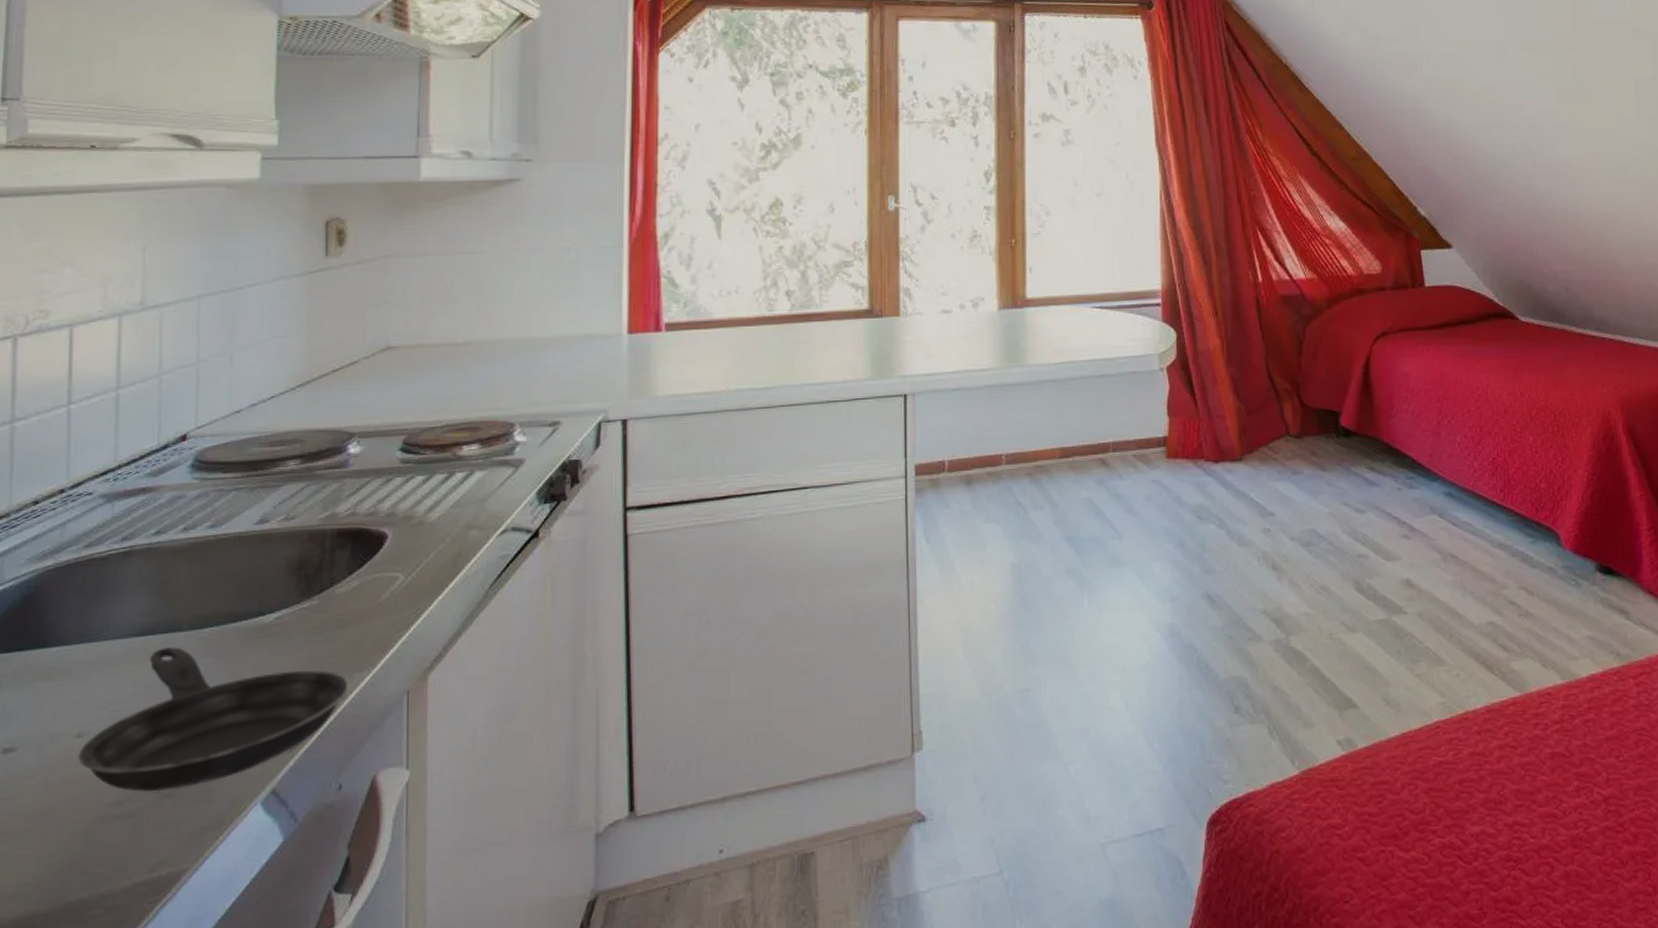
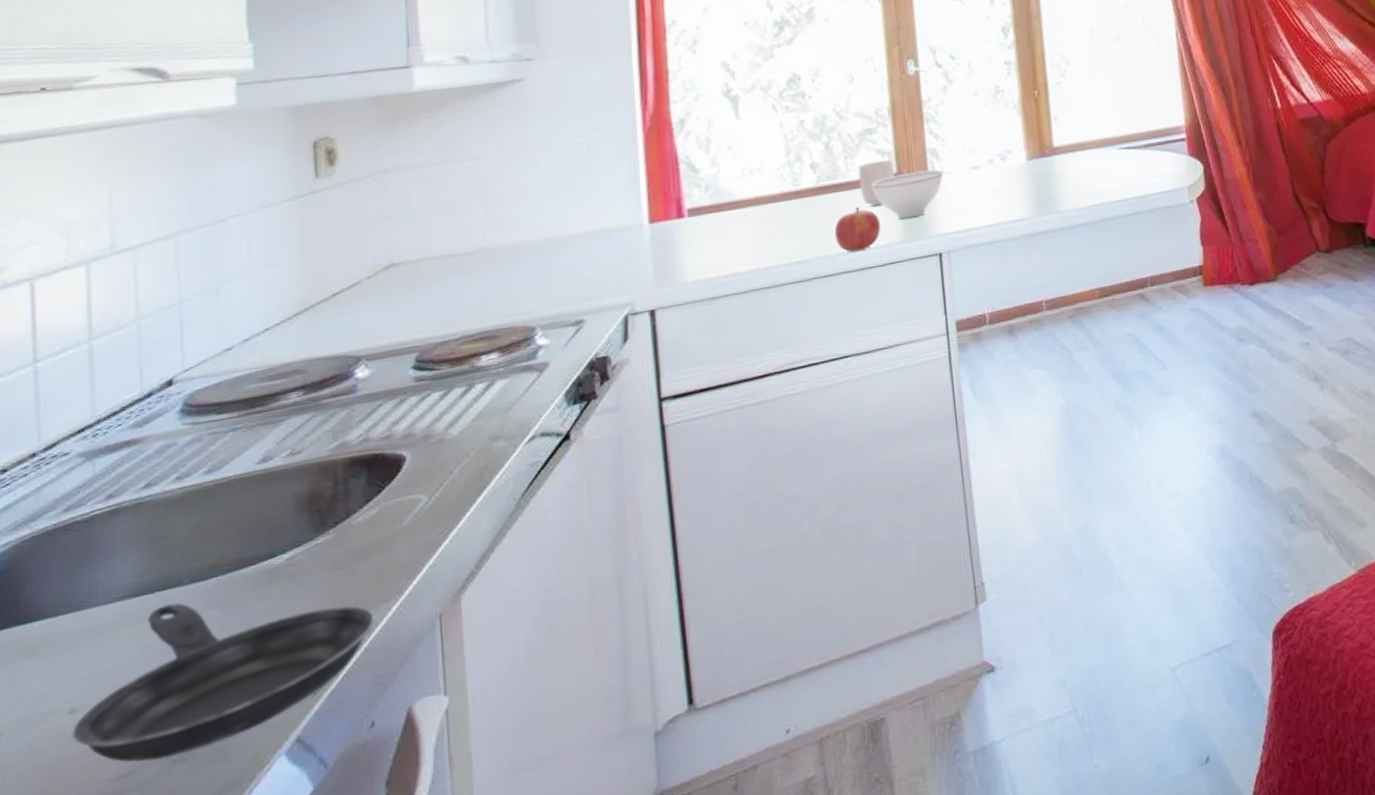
fruit: none [804,339,850,384] -> present [834,207,881,253]
cup: none [831,294,866,339] -> present [858,159,894,206]
bowl: none [843,308,915,356] -> present [871,169,944,220]

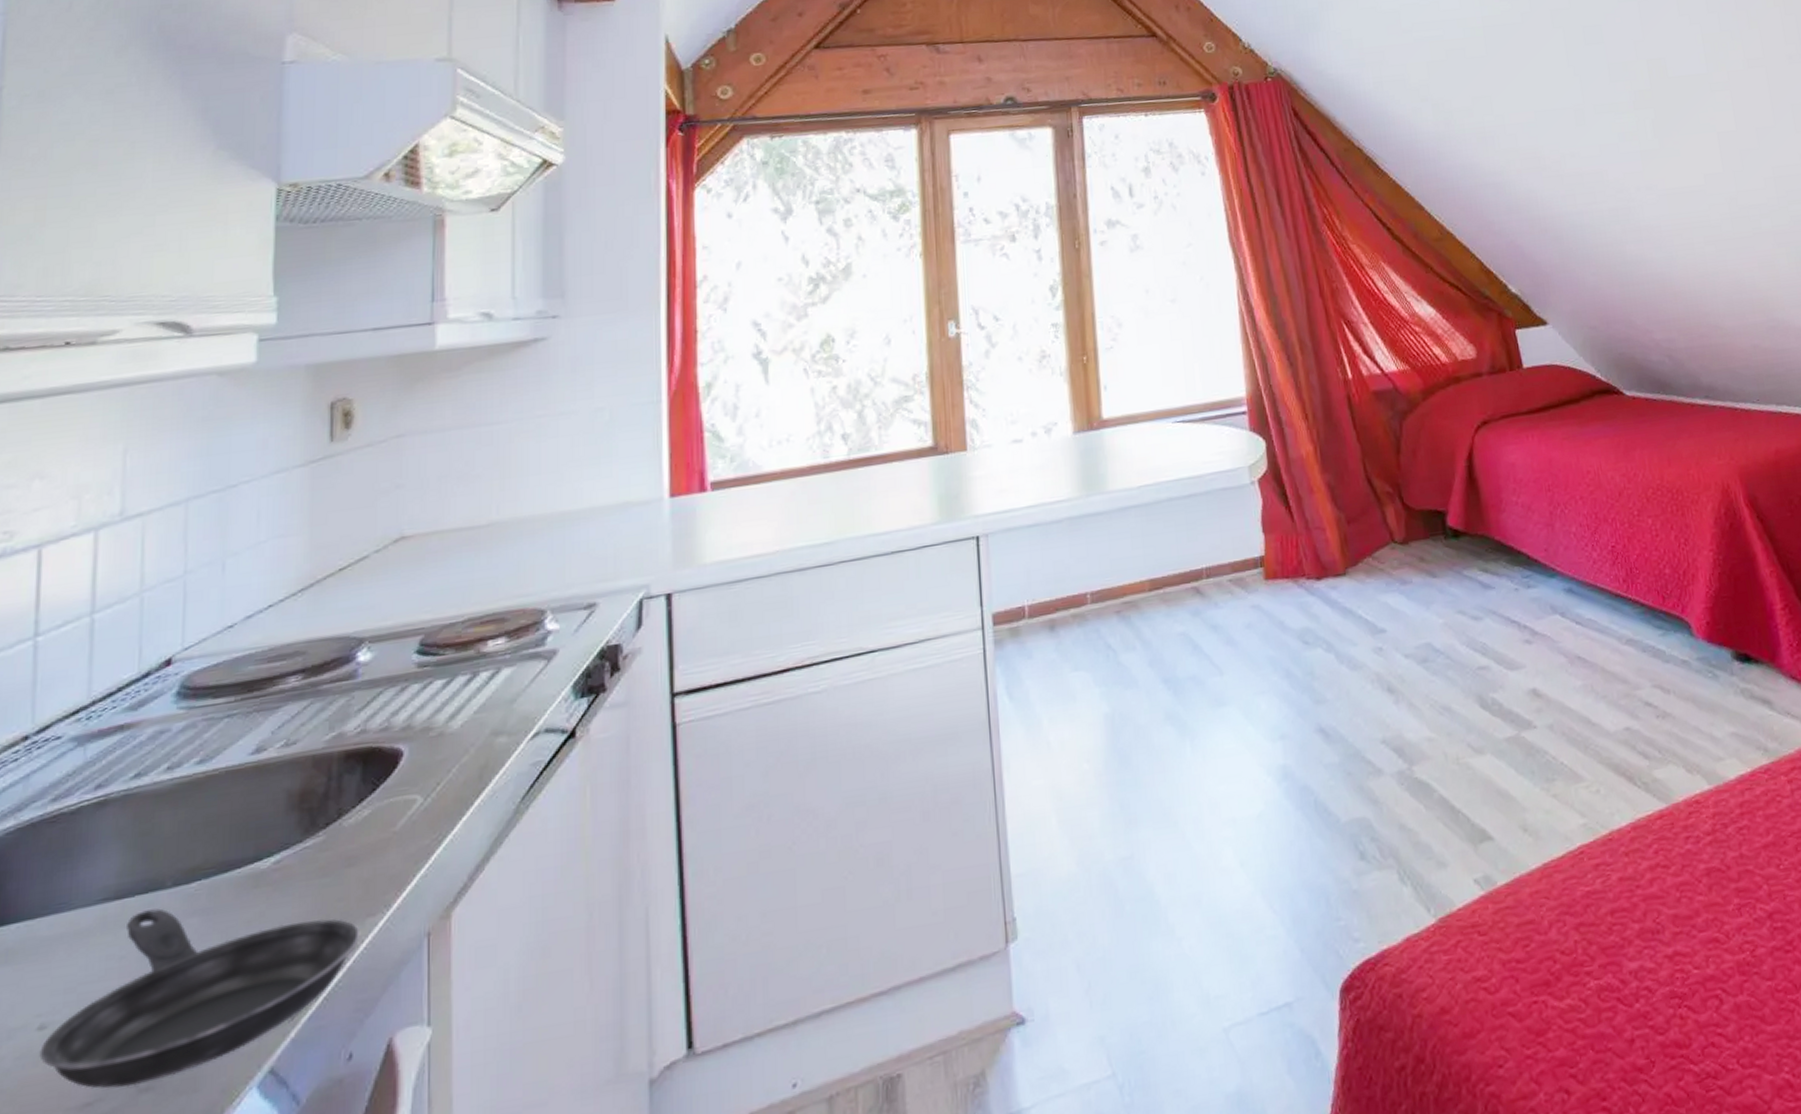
fruit: present [834,207,881,253] -> none [864,483,915,534]
cup: present [858,159,894,206] -> none [892,430,931,482]
bowl: present [871,169,944,220] -> none [905,442,983,498]

